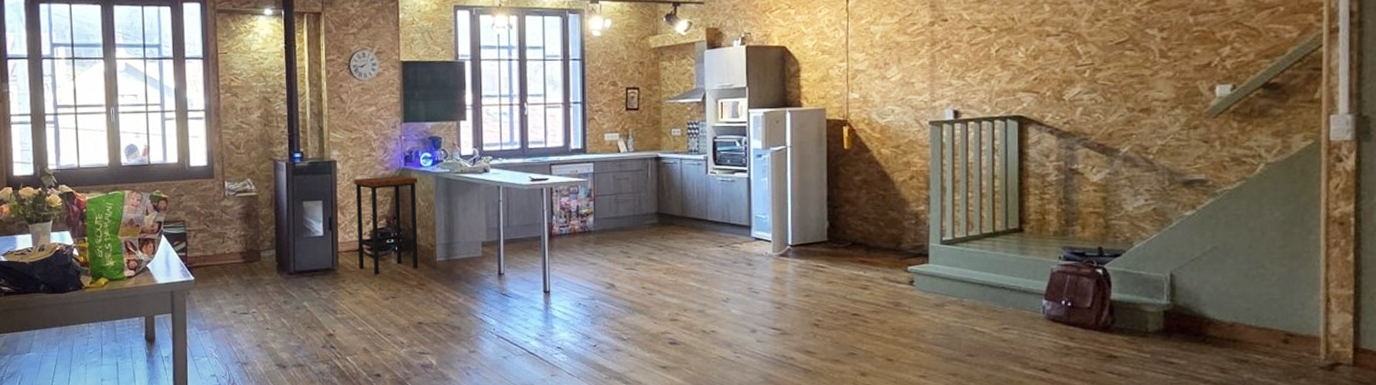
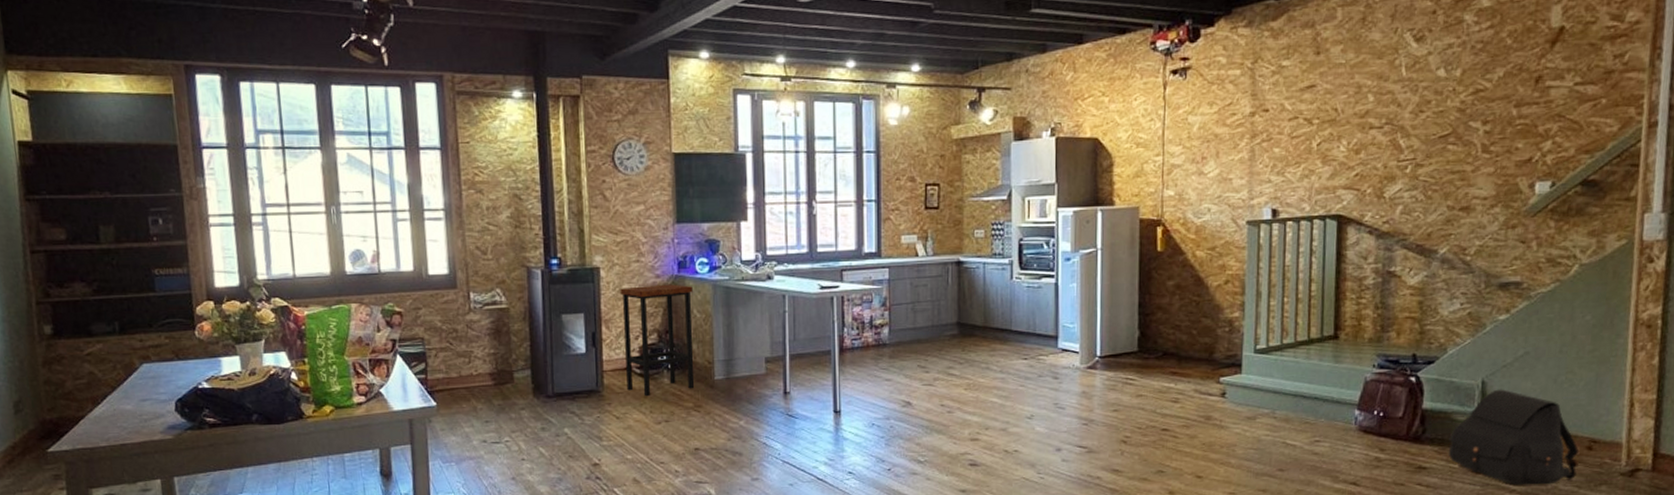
satchel: none [1138,282,1275,376] -> present [1448,389,1579,485]

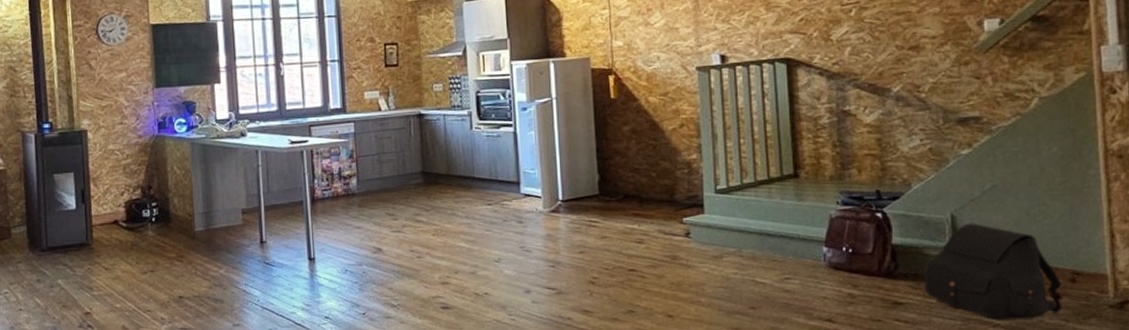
bar stool: present [620,284,695,397] -> none [106,143,177,249]

